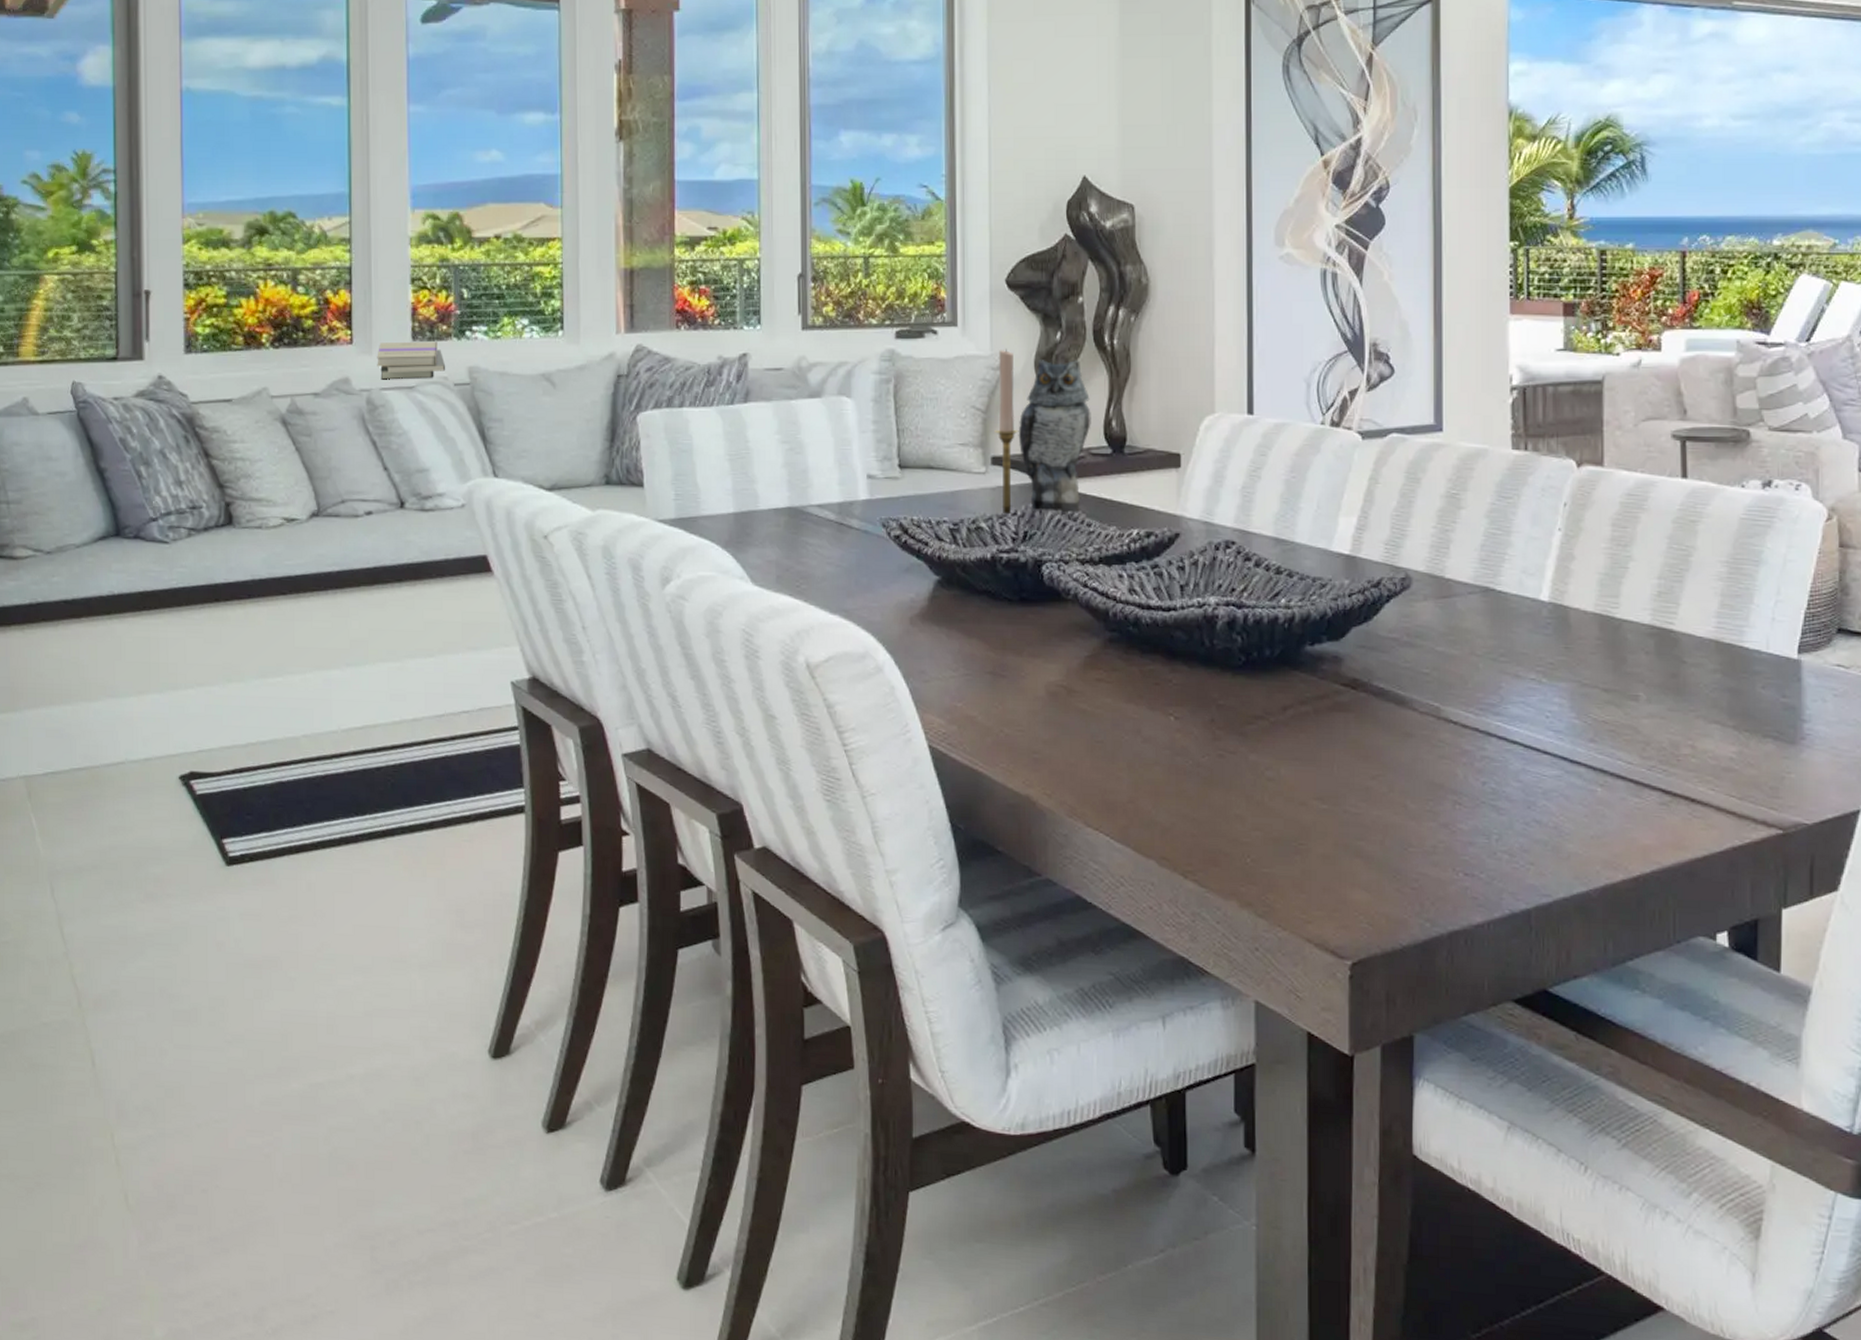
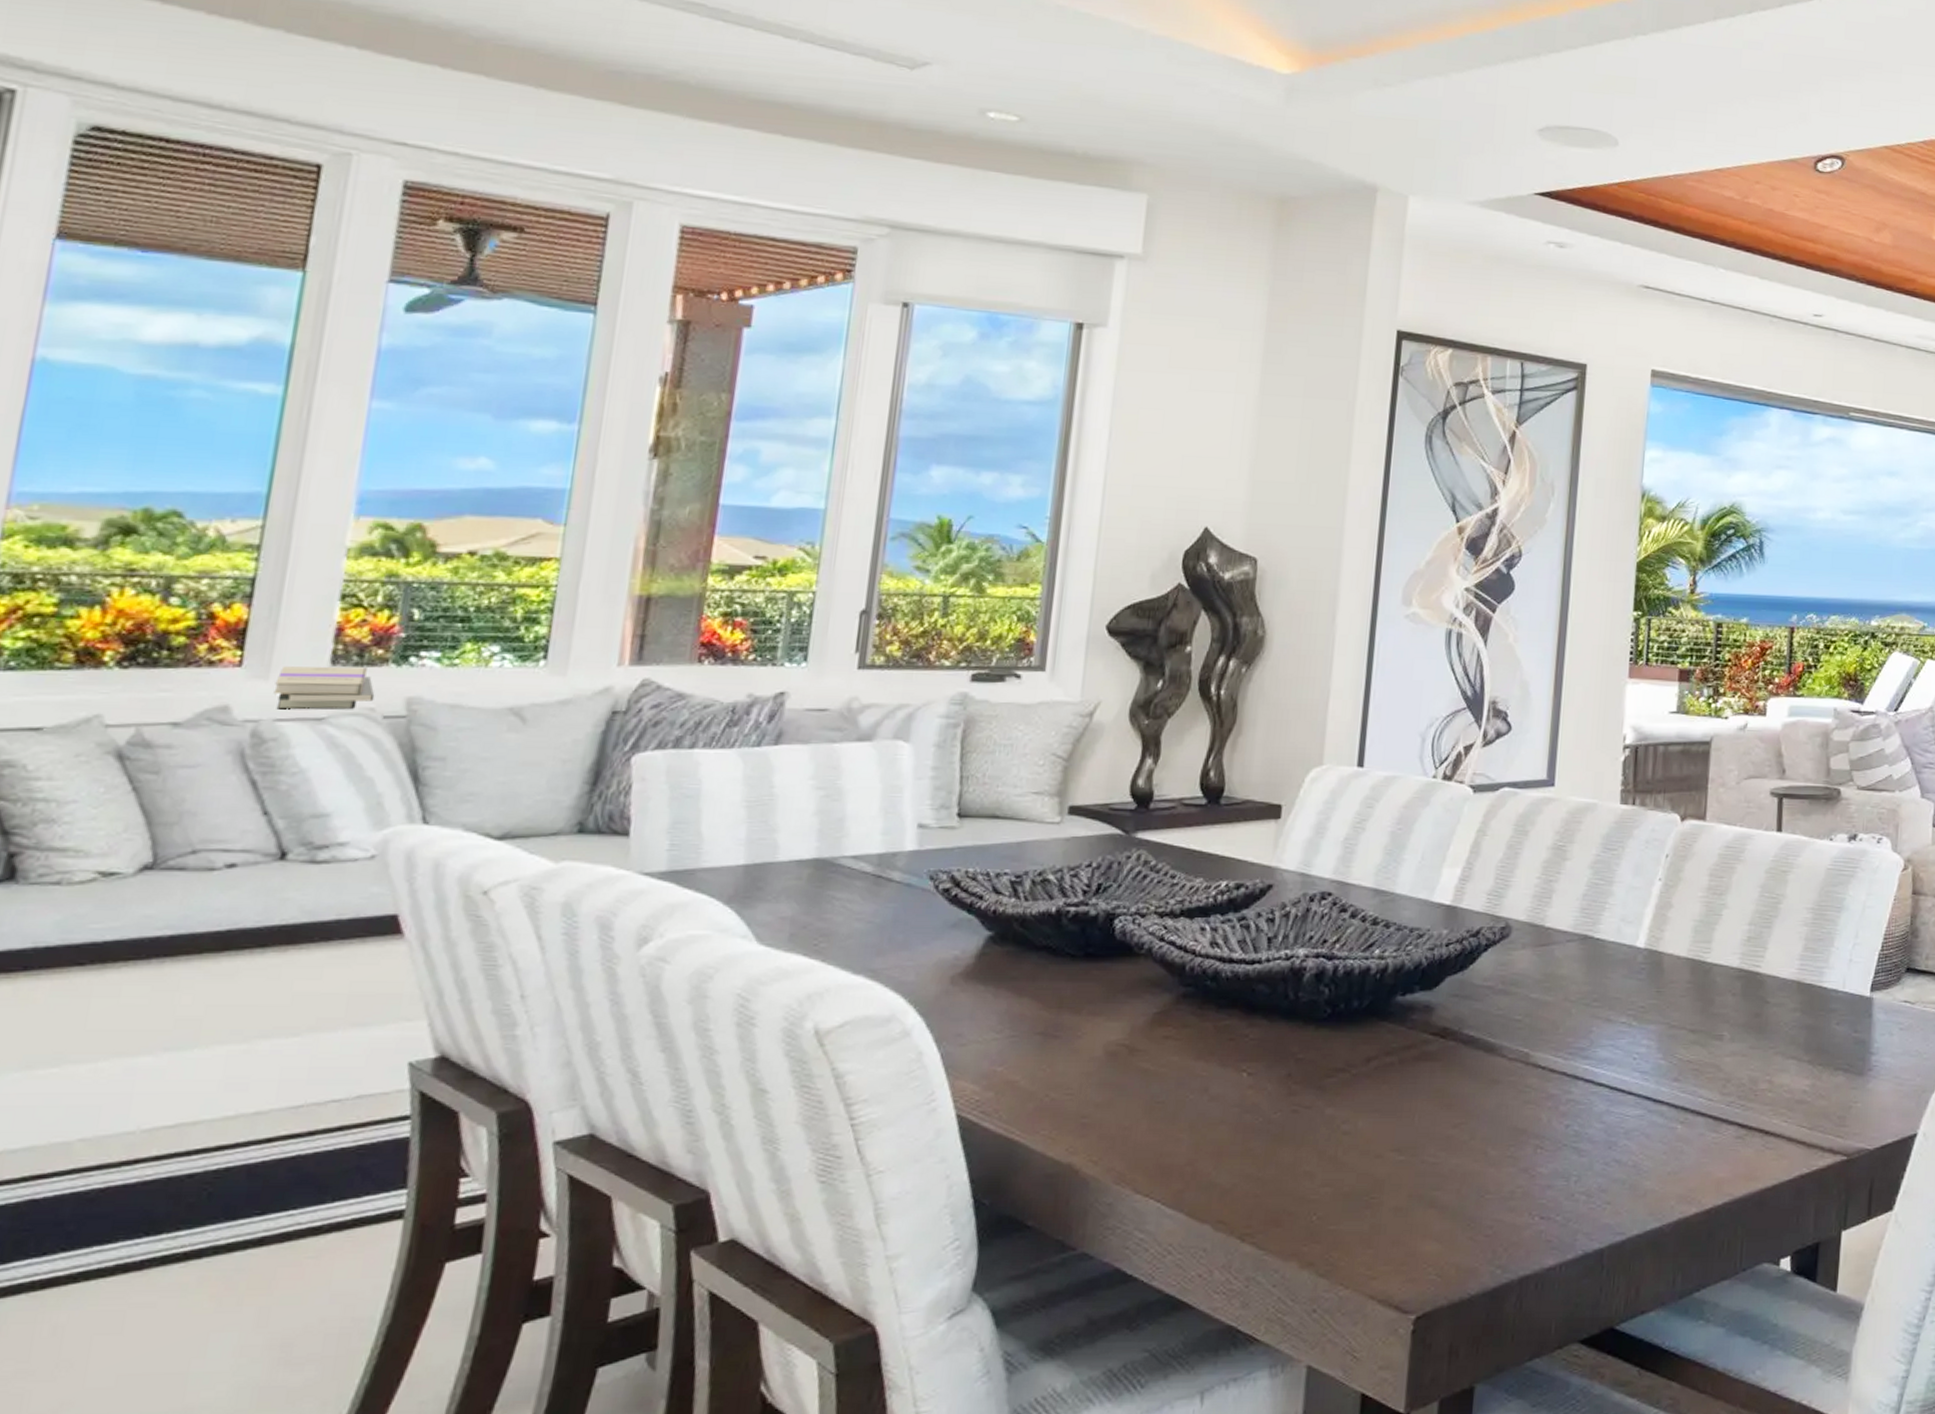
candlestick: present [994,349,1019,515] -> none [1074,696,1107,866]
sculpture: present [1018,360,1091,515] -> none [1102,708,1188,866]

